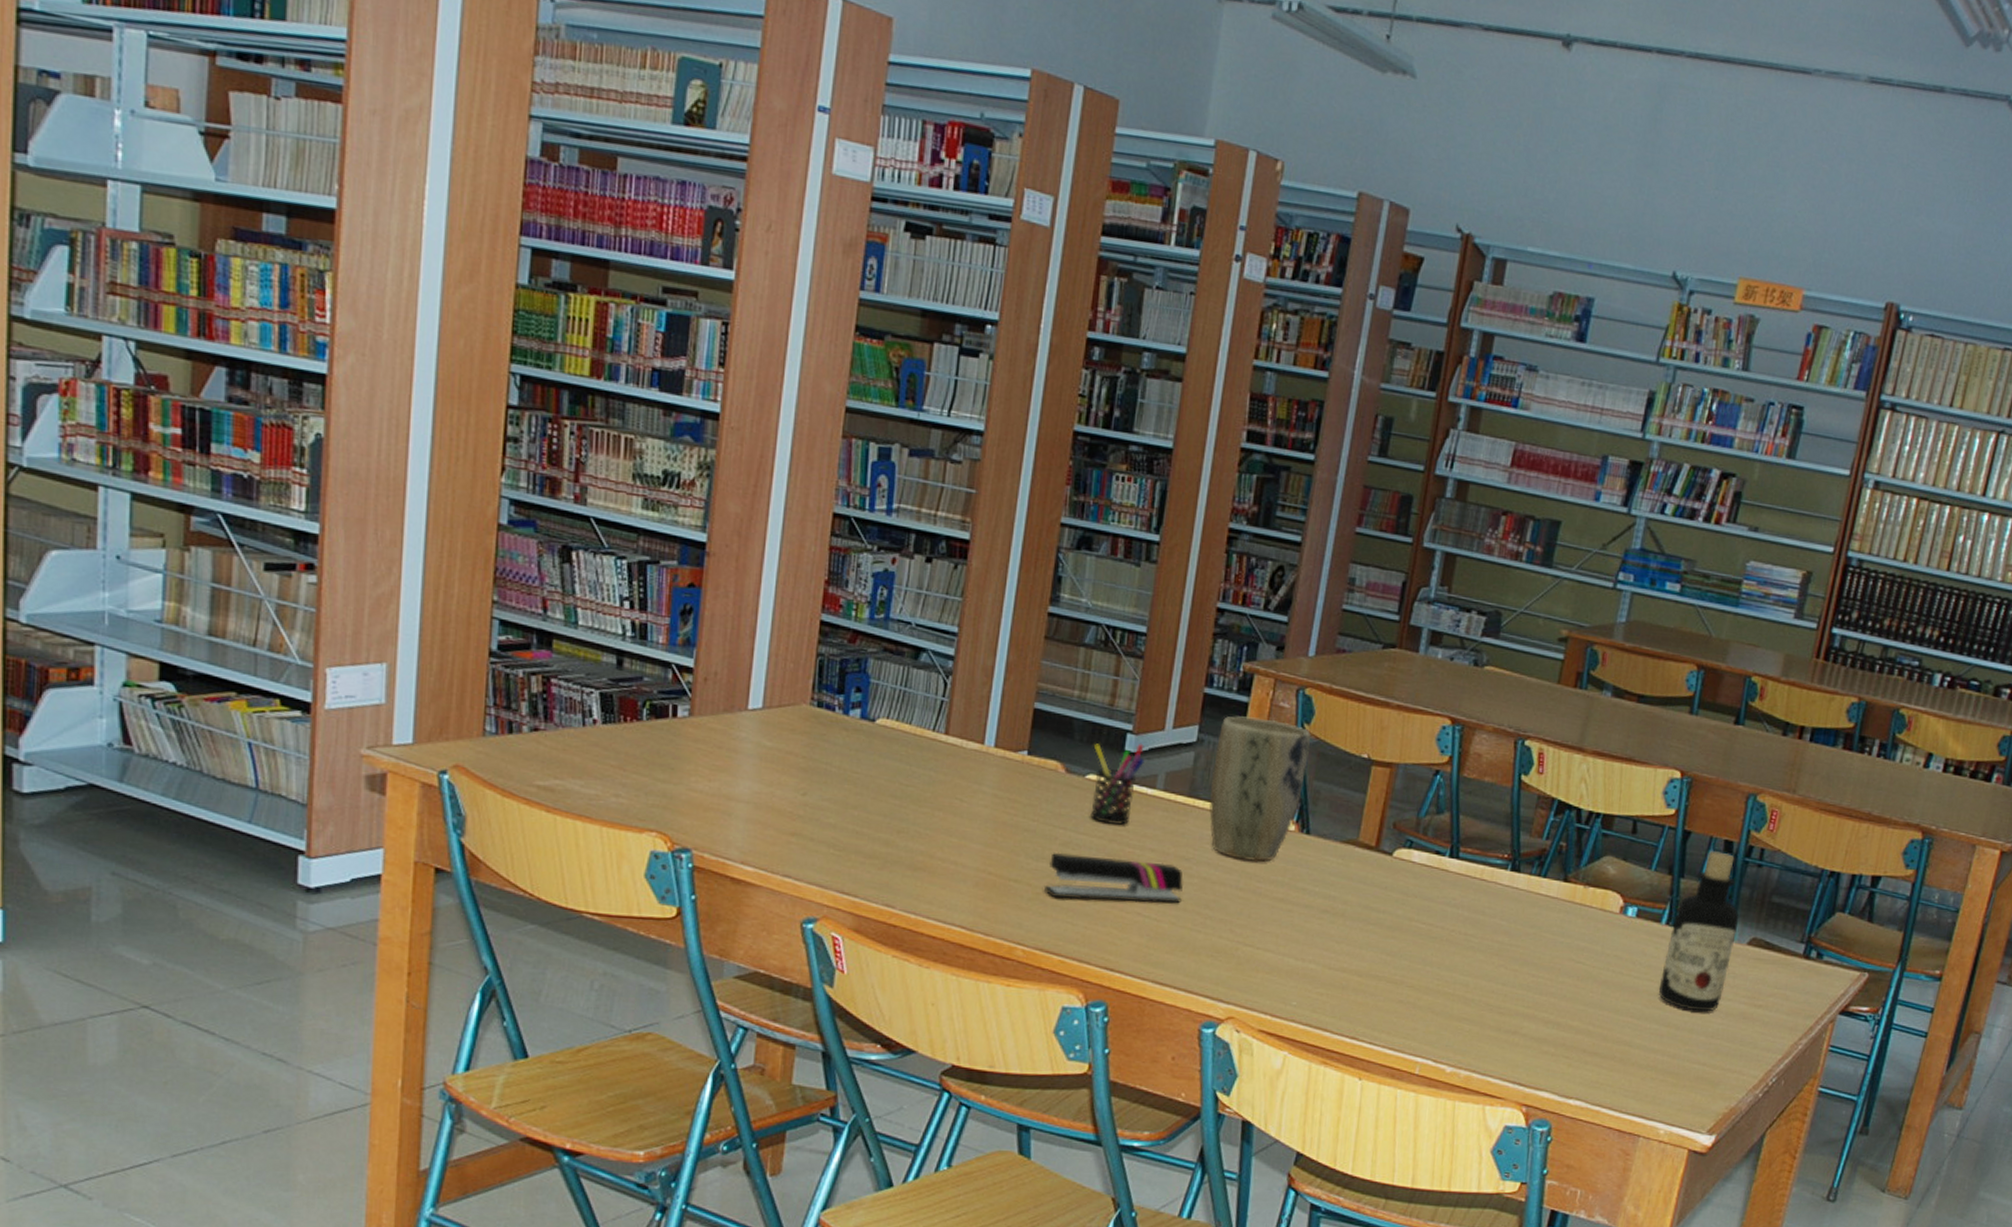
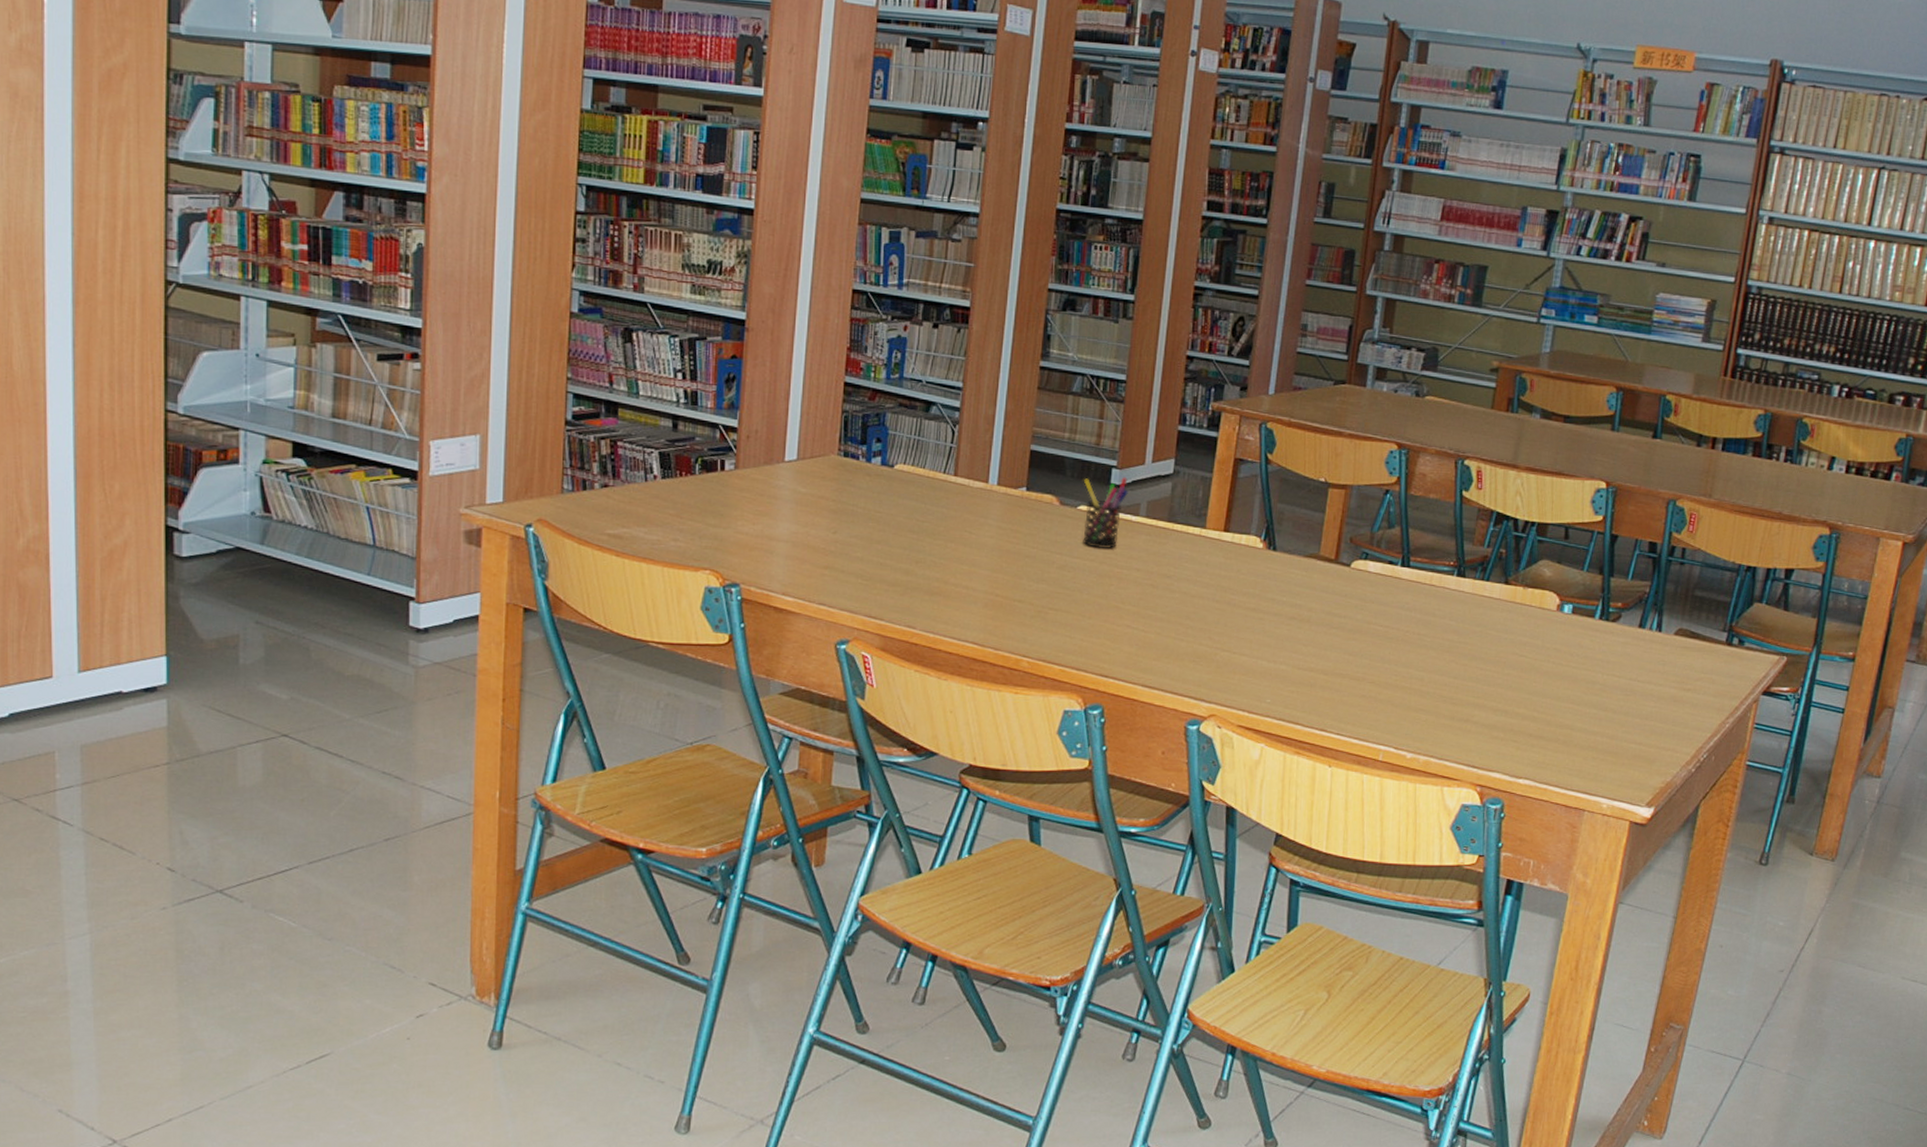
stapler: present [1043,852,1183,904] -> none [1044,574,1166,617]
plant pot: present [1209,716,1311,862] -> none [1186,449,1274,577]
bottle: present [1658,850,1739,1012] -> none [1595,551,1666,696]

